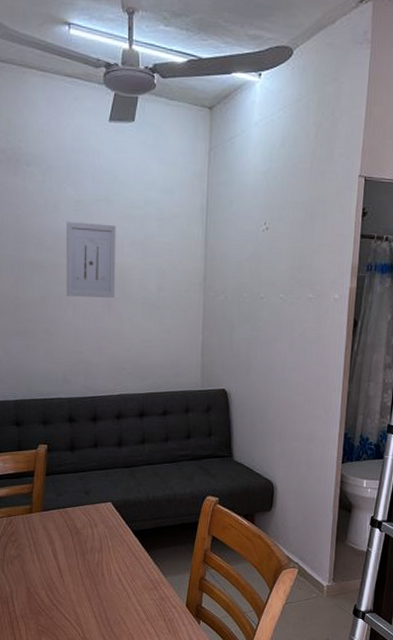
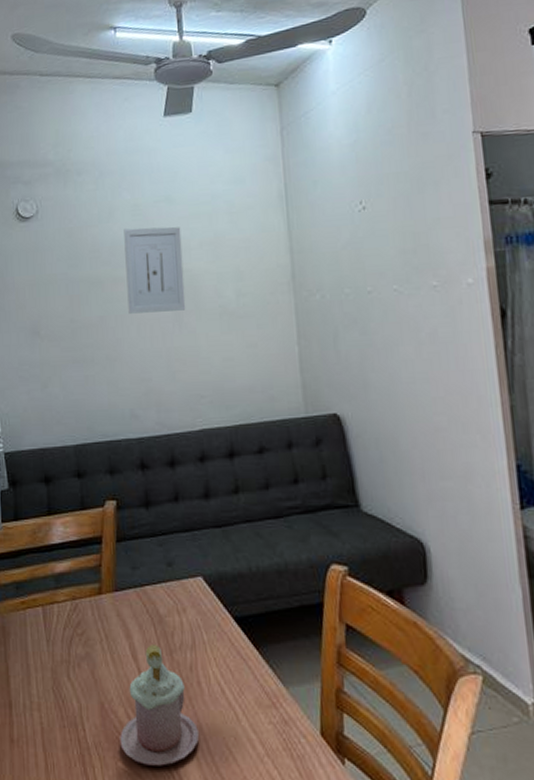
mug: none [41,548,101,628] -> present [120,644,200,766]

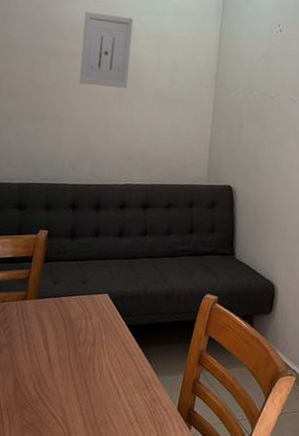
mug: present [120,644,200,766] -> none [26,339,89,425]

